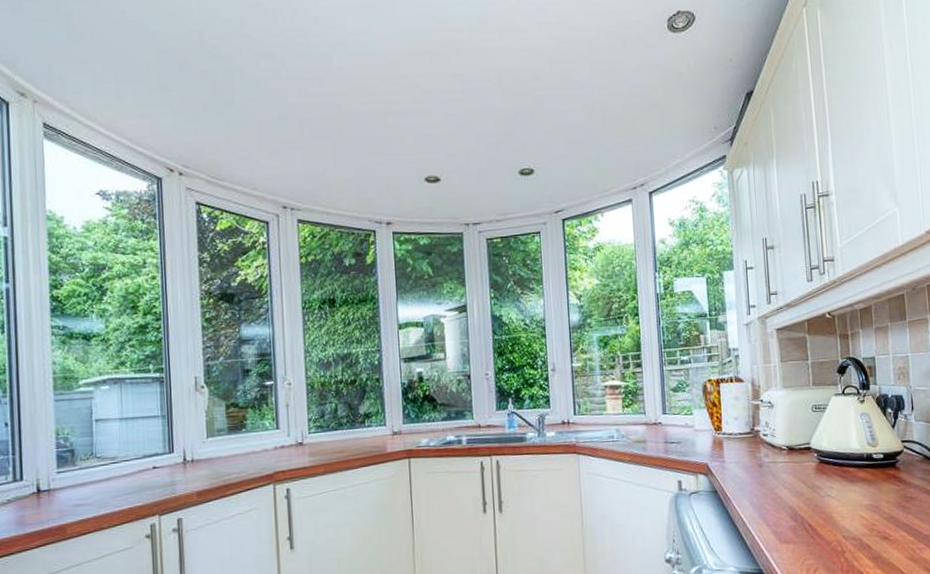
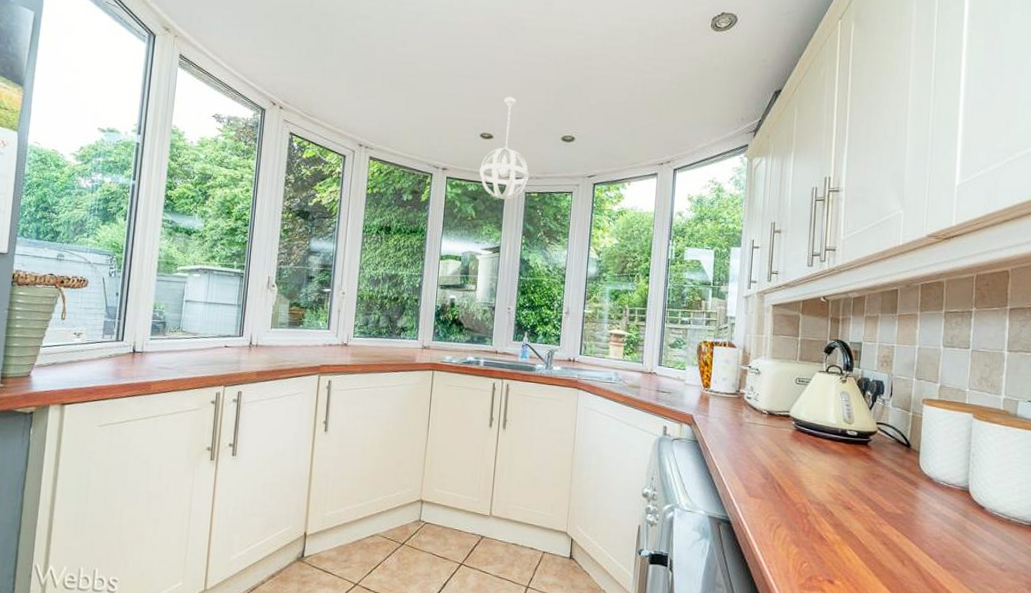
pendant light: none [430,131,489,250] -> present [479,97,529,200]

